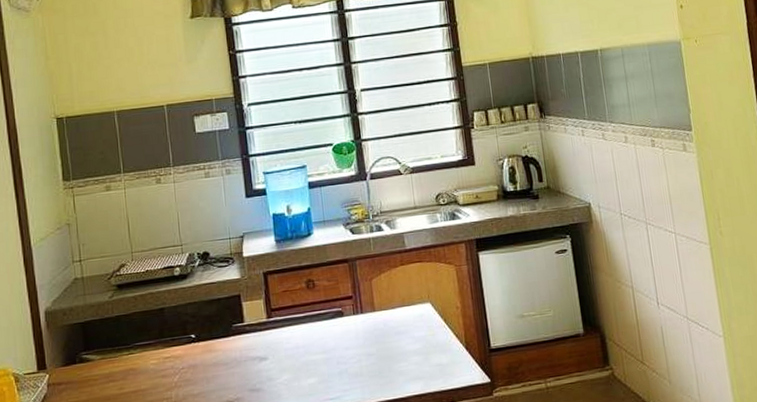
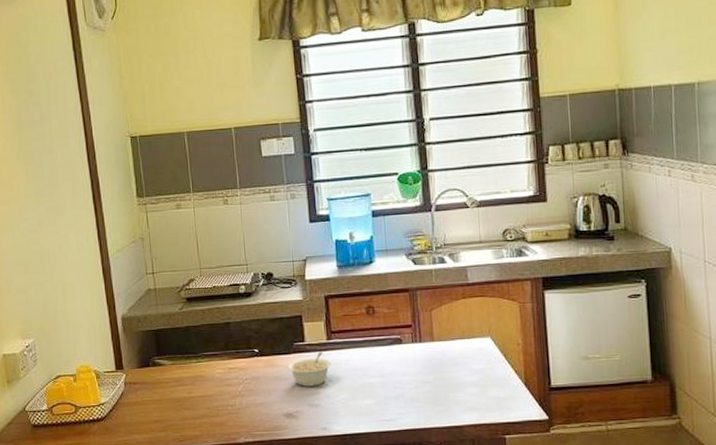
legume: none [226,331,272,371] -> present [287,351,331,387]

